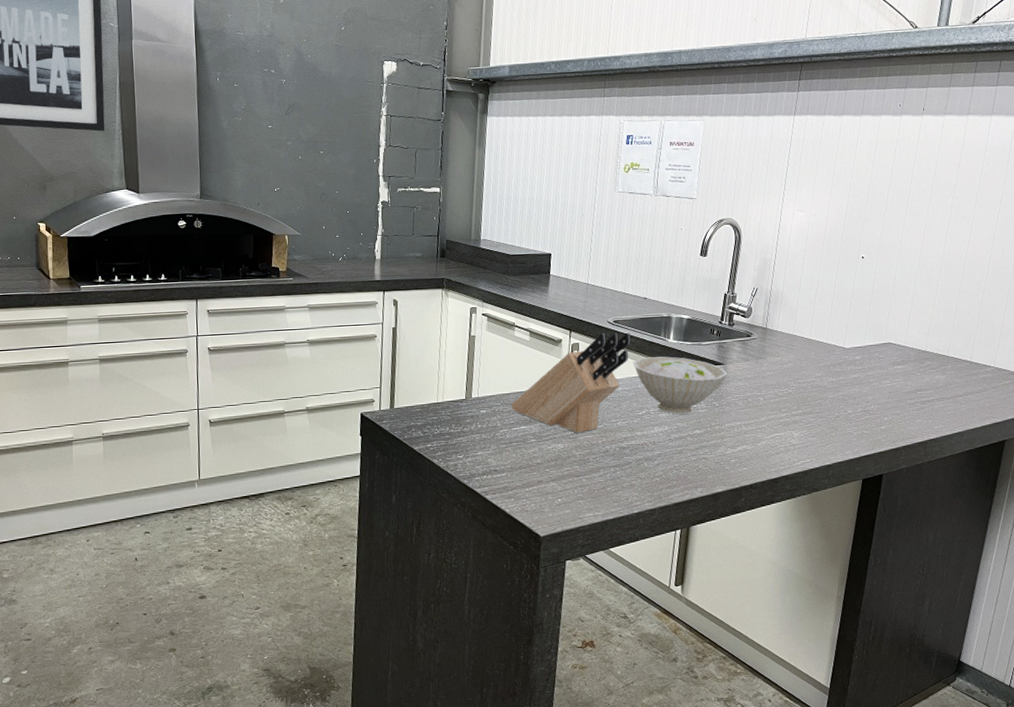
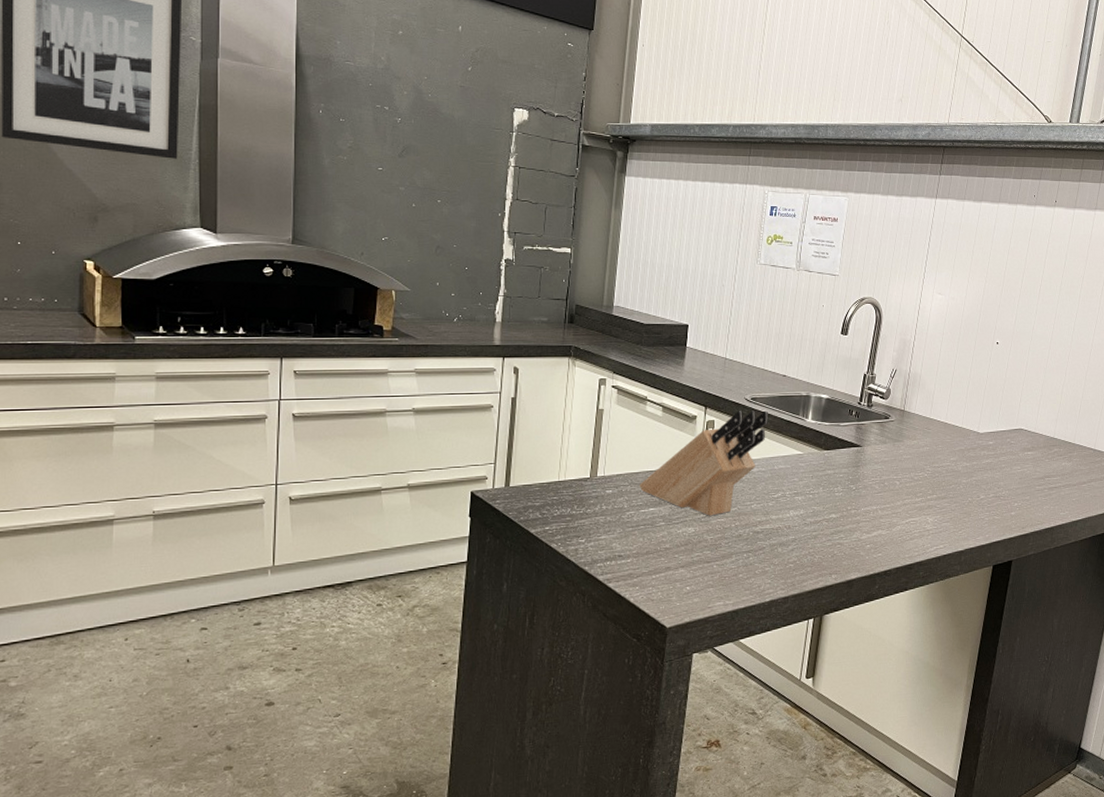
bowl: present [633,356,728,414] -> none [770,437,865,498]

